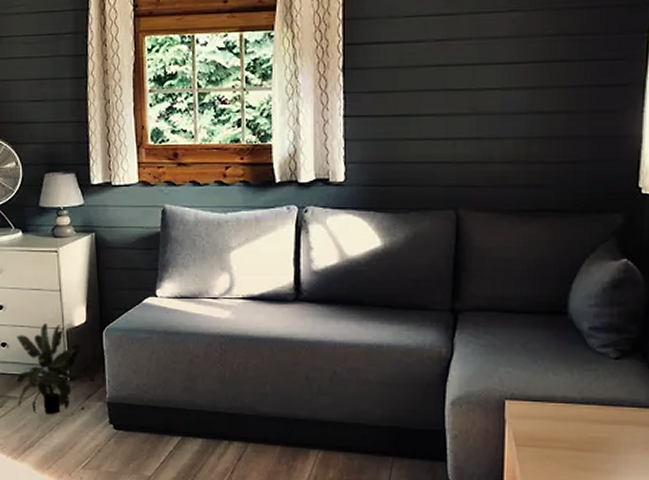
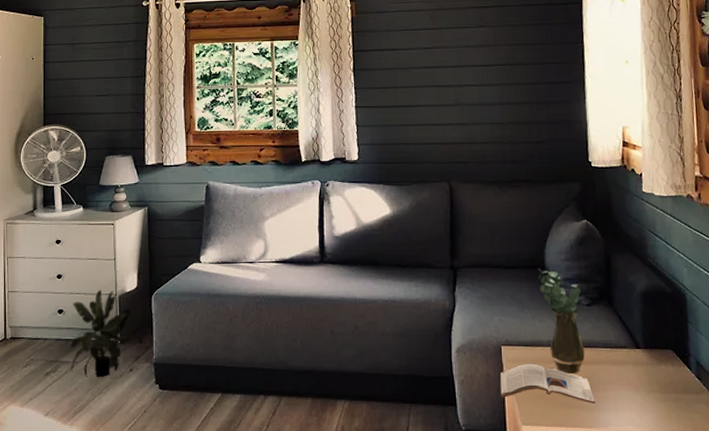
magazine: none [499,420,613,467] -> present [500,363,595,404]
vase: none [557,314,609,433] -> present [537,268,585,374]

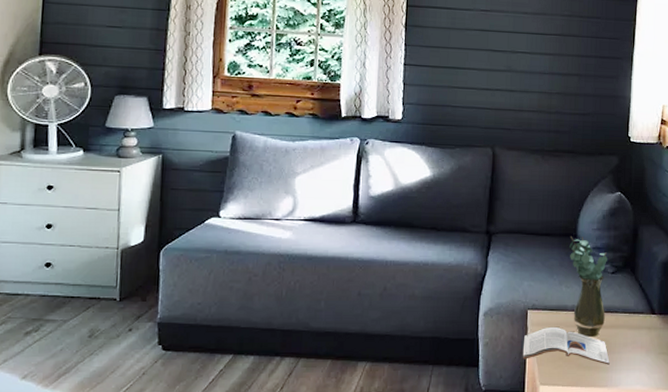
potted plant: present [70,290,136,377] -> none [56,243,138,337]

